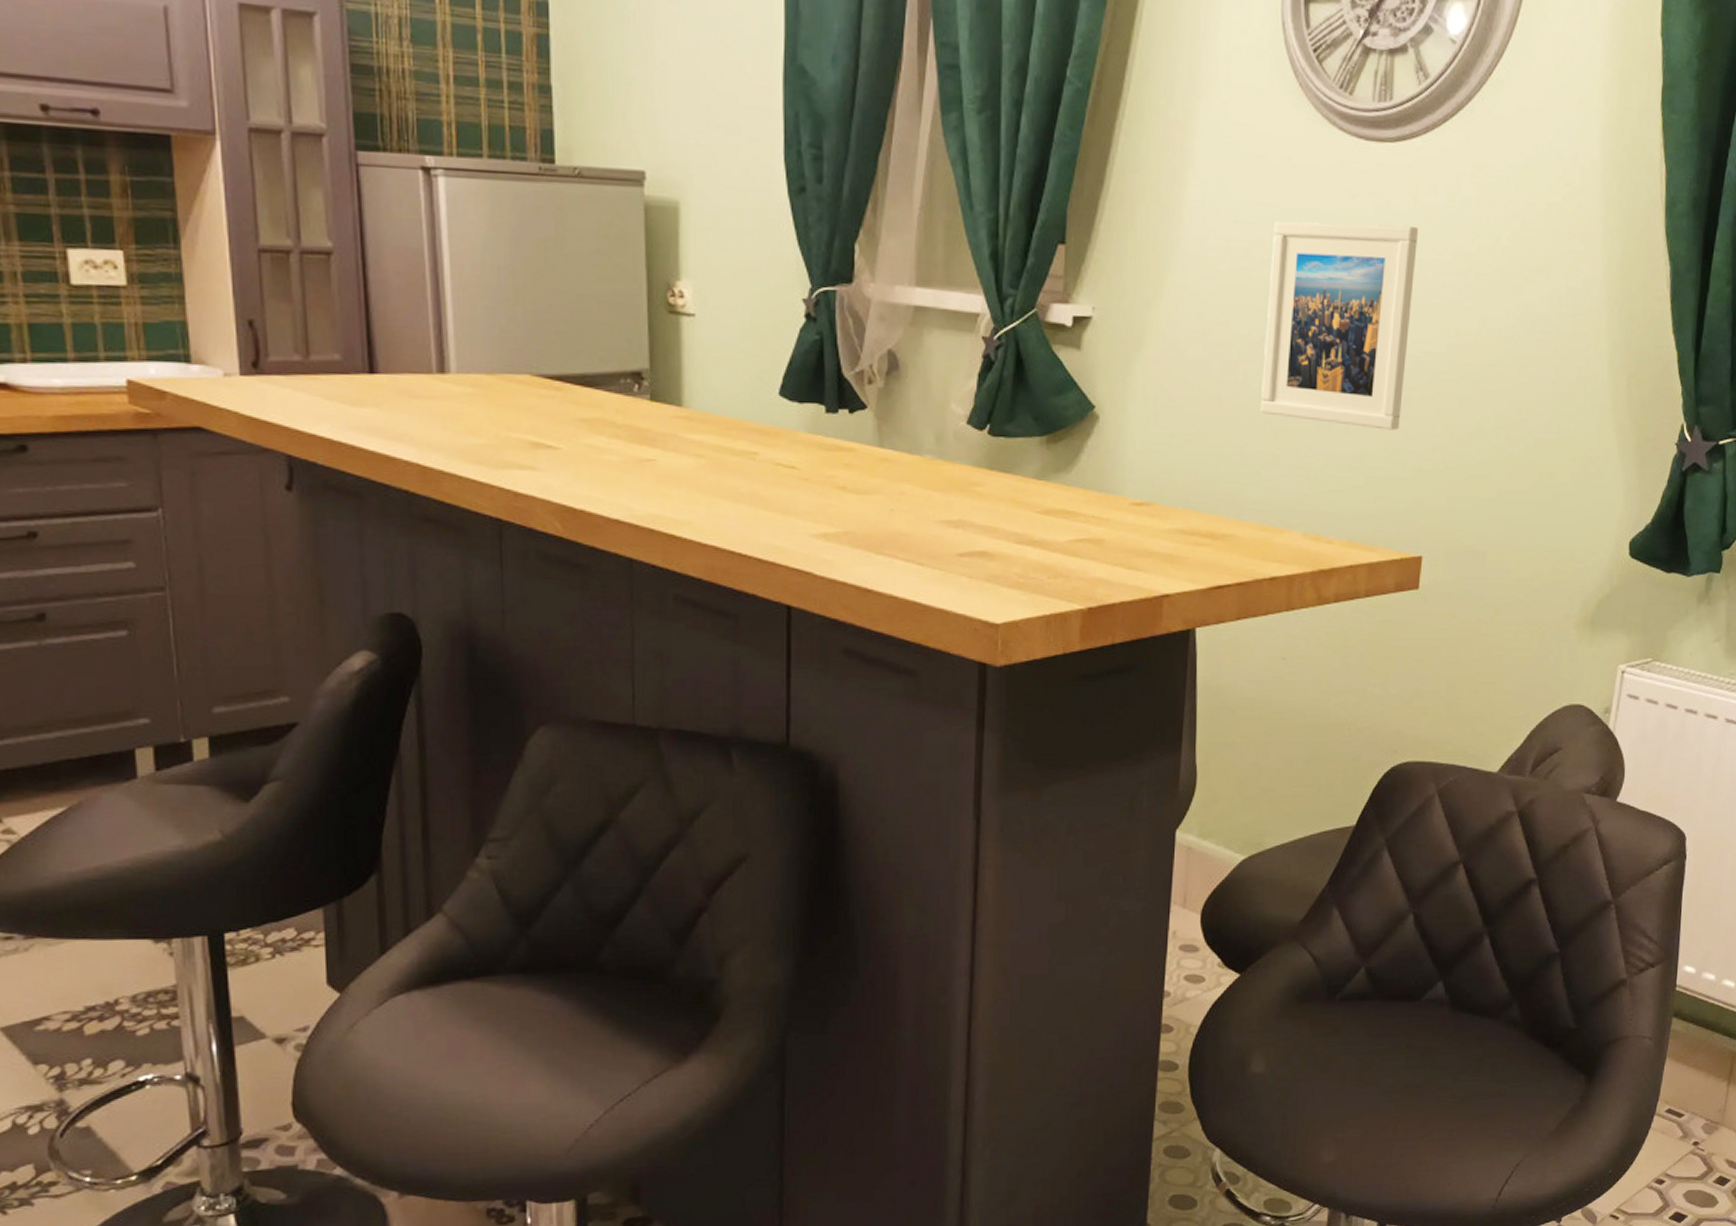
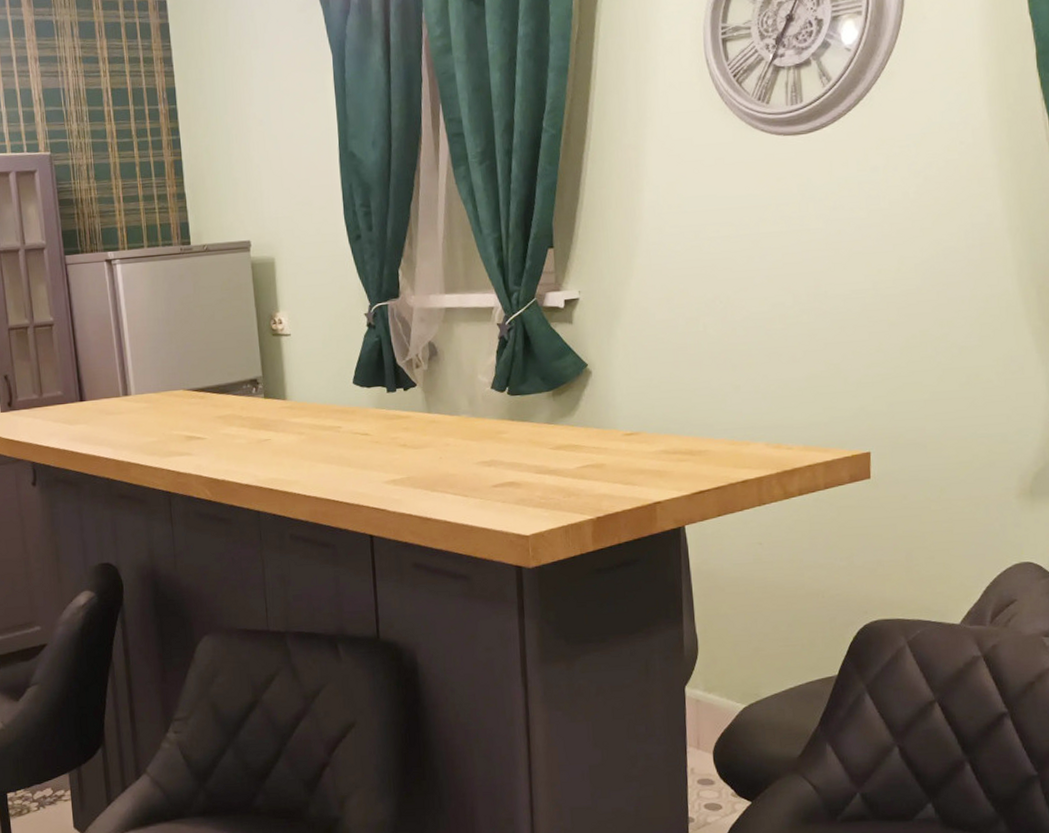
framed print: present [1261,221,1418,430] -> none [715,194,839,356]

